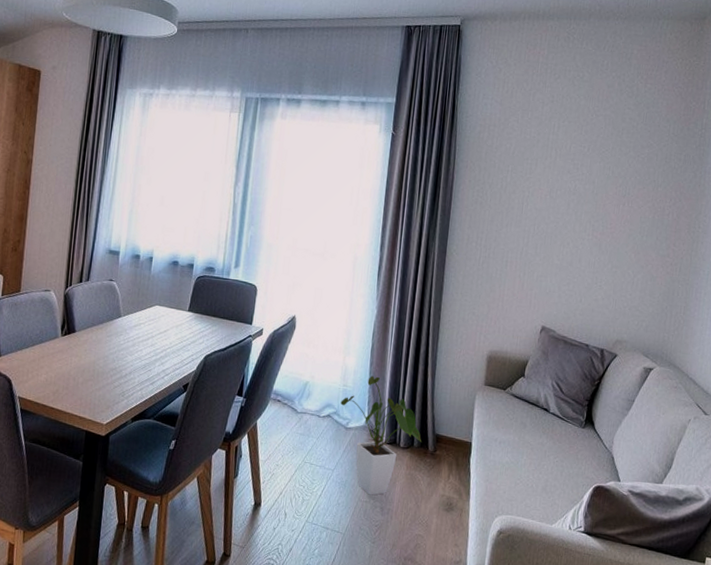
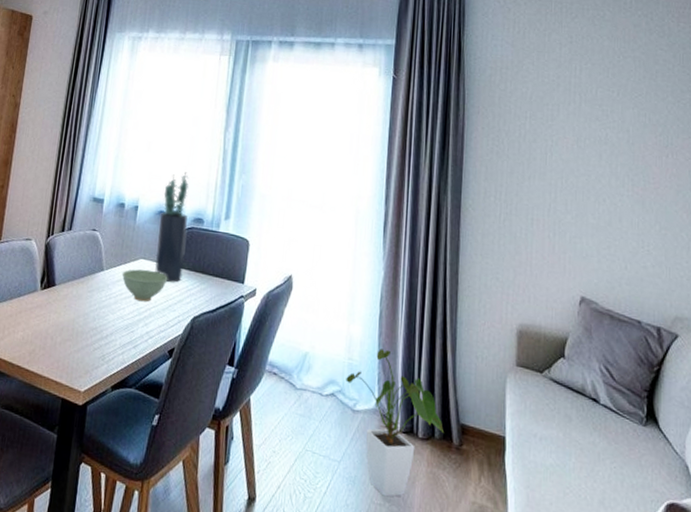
bowl: none [138,314,182,344] -> present [122,269,168,302]
vase: none [169,224,201,325] -> present [154,172,189,282]

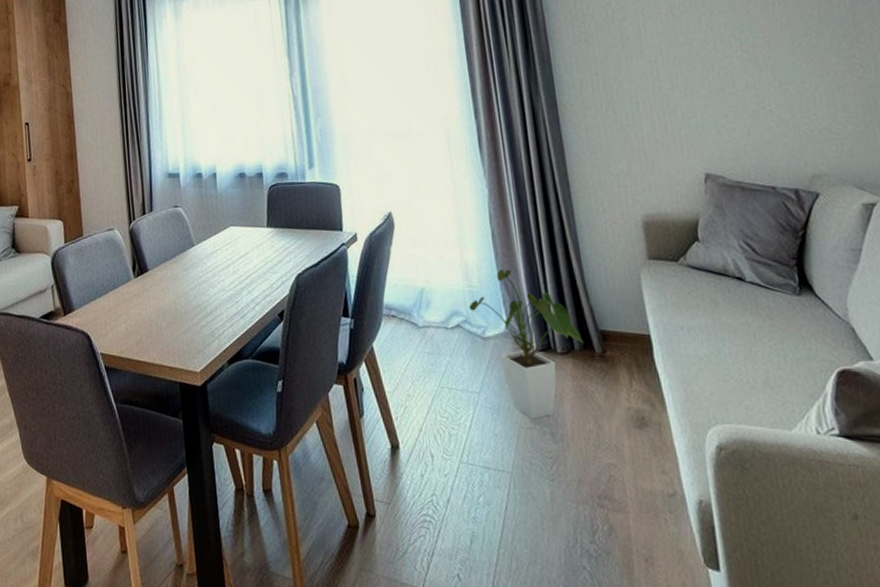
bowl: present [122,269,168,302] -> none [214,235,263,270]
vase: present [154,172,189,282] -> none [239,128,277,244]

